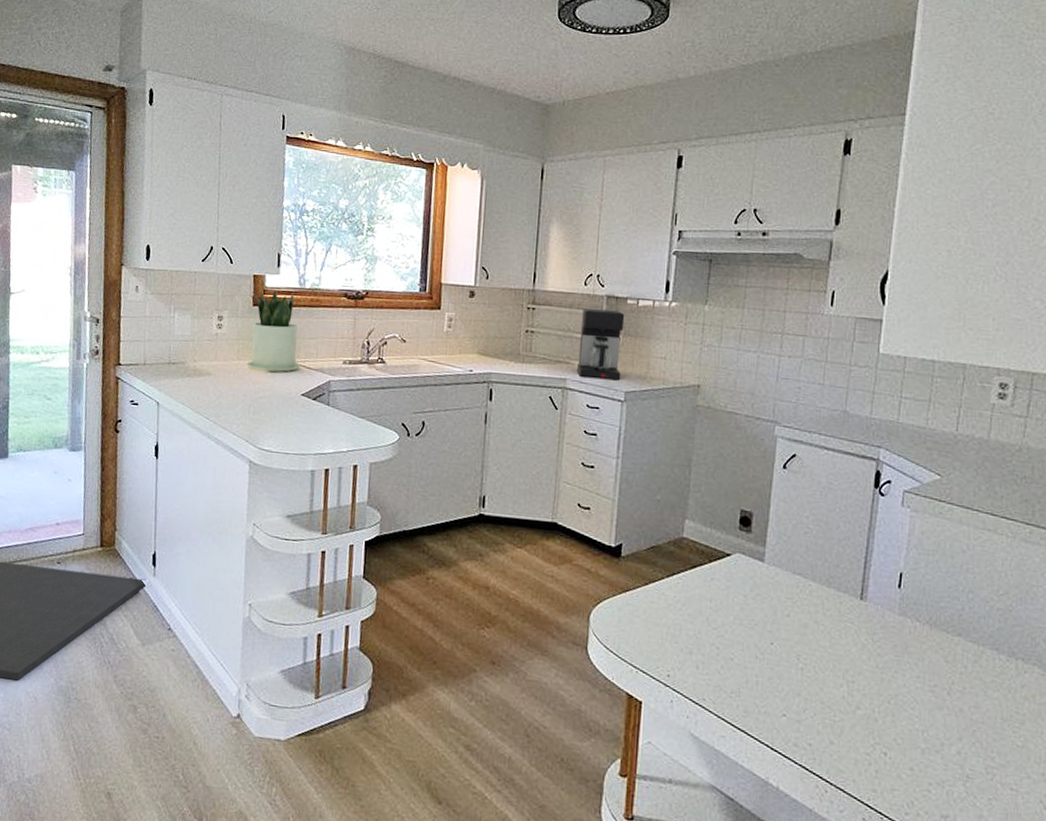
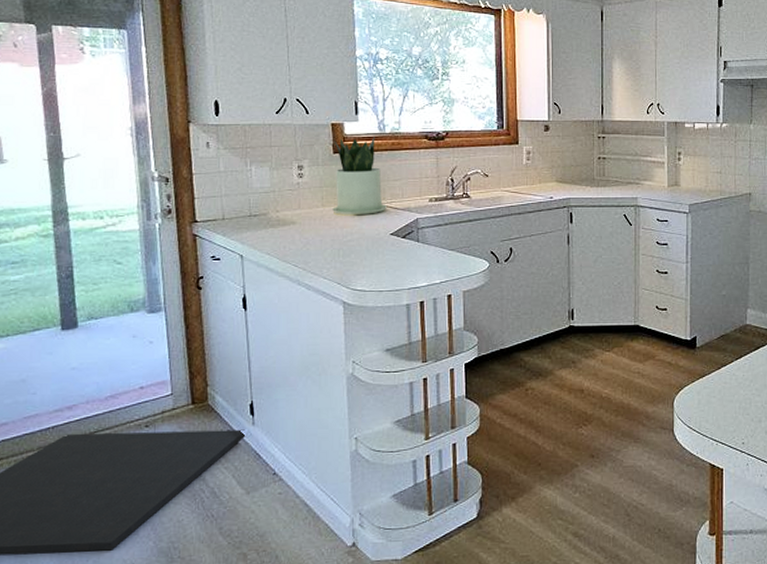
coffee maker: present [577,308,625,381] -> none [646,134,685,196]

